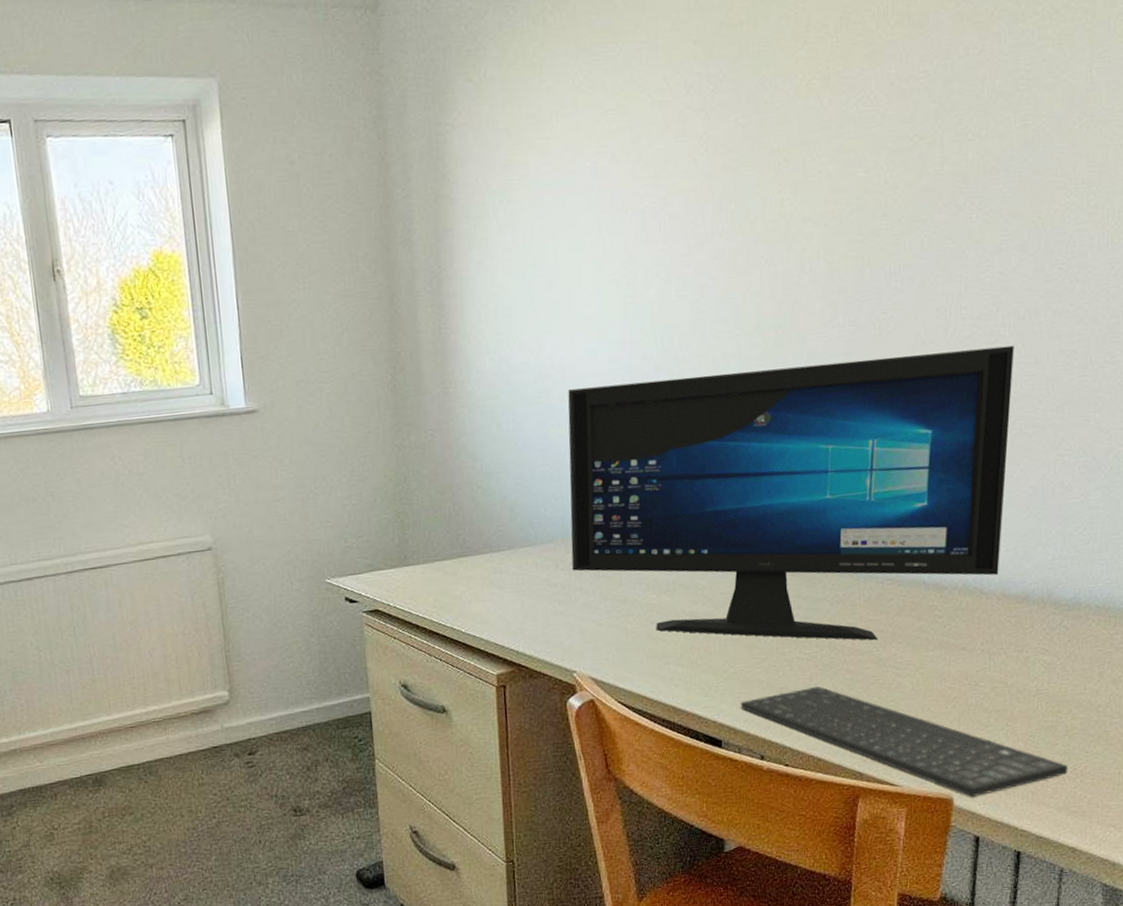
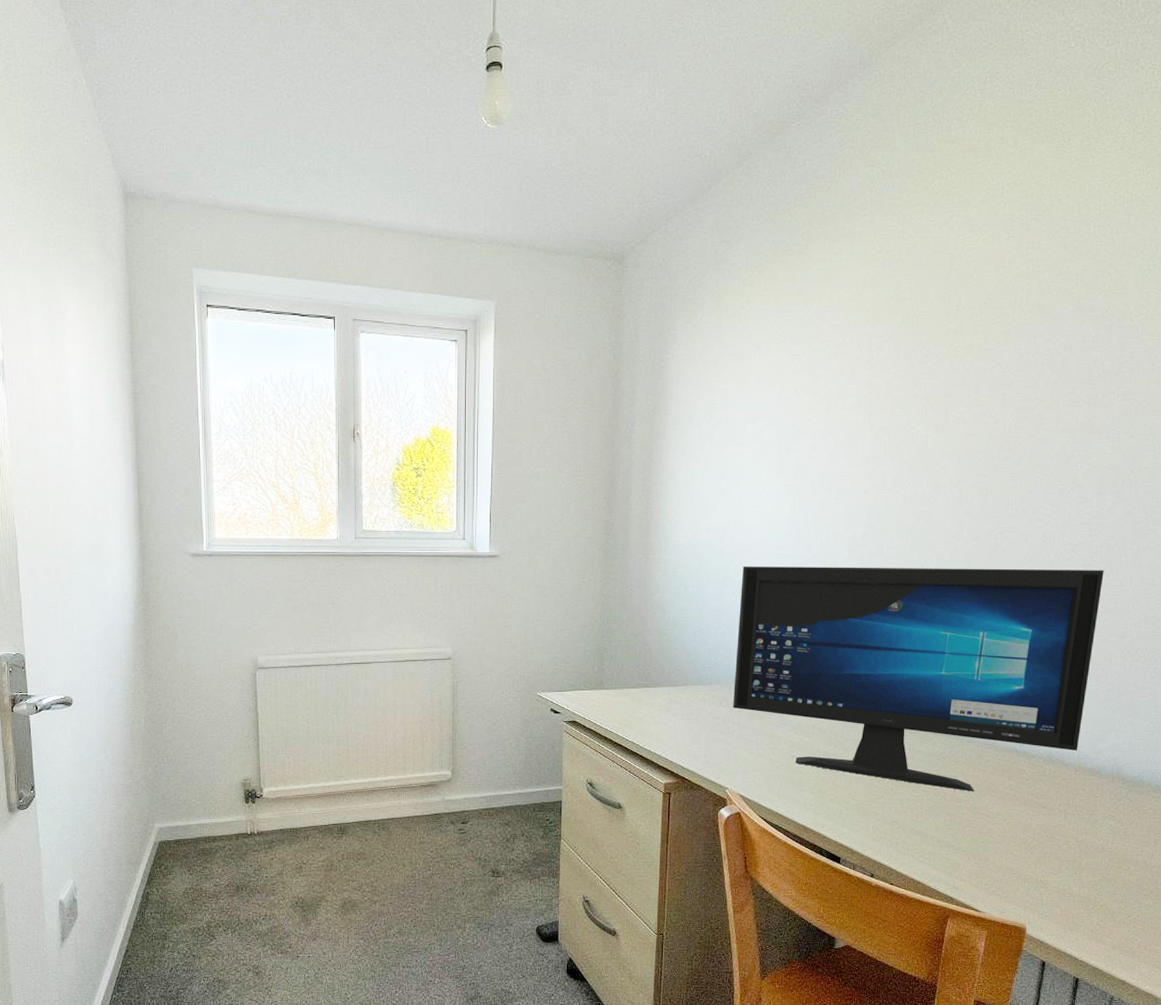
keyboard: present [740,686,1068,797] -> none [858,824,1123,928]

